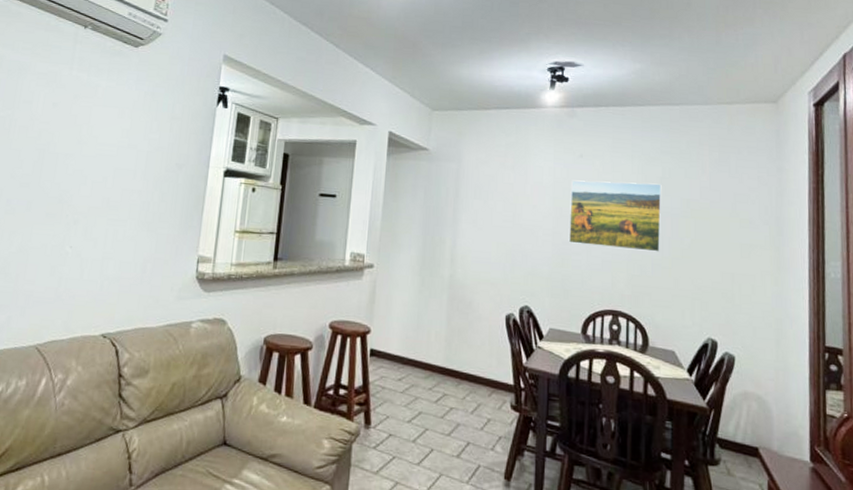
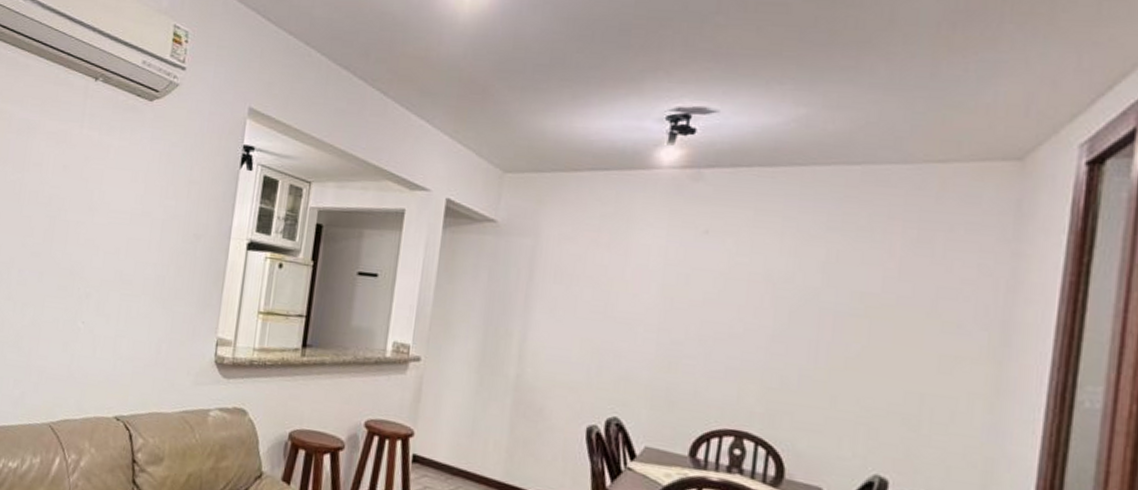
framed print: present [568,180,662,252] -> none [679,262,824,361]

